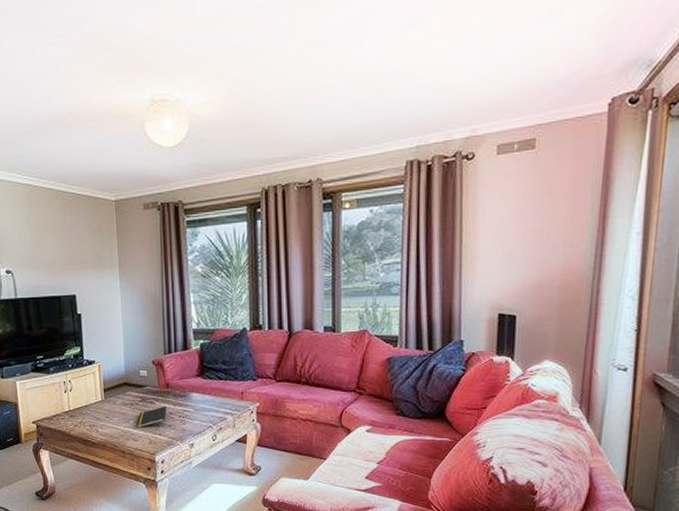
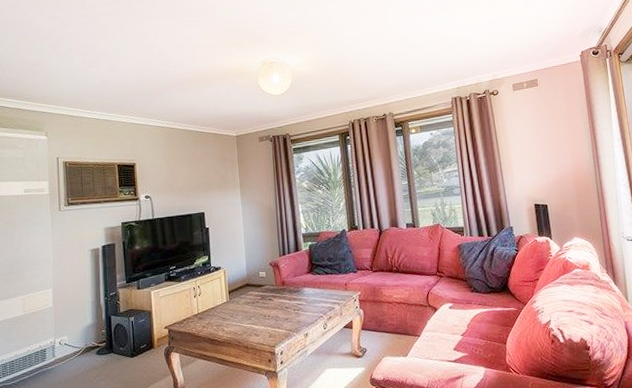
notepad: present [136,406,167,428] -> none [257,302,284,324]

